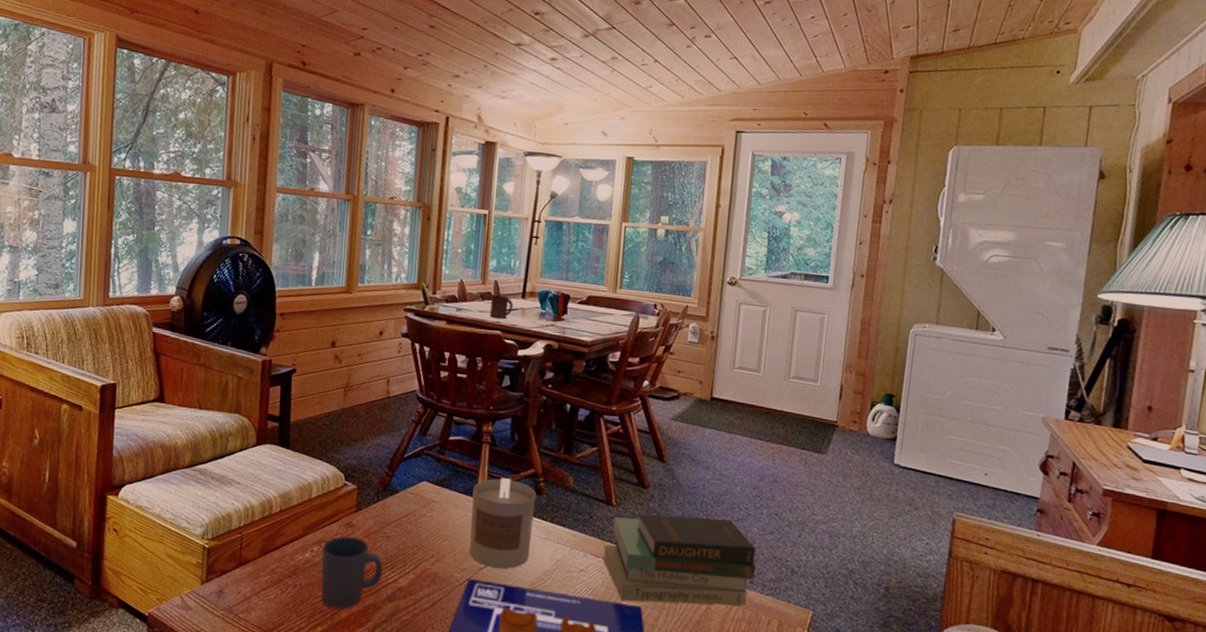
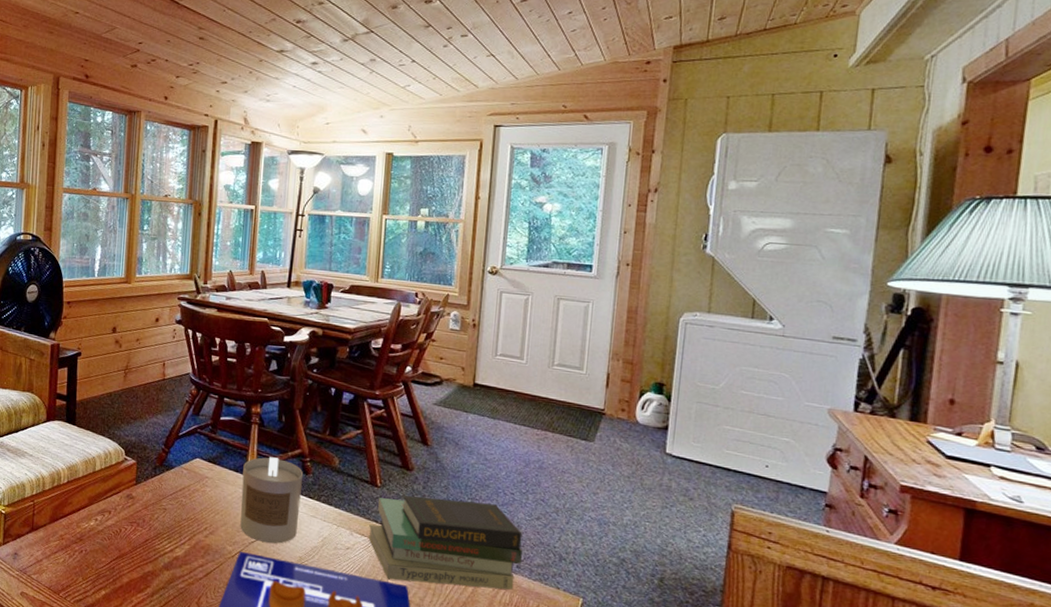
mug: present [321,536,384,610] -> none [104,507,161,576]
cup: present [489,295,514,320] -> none [257,284,280,308]

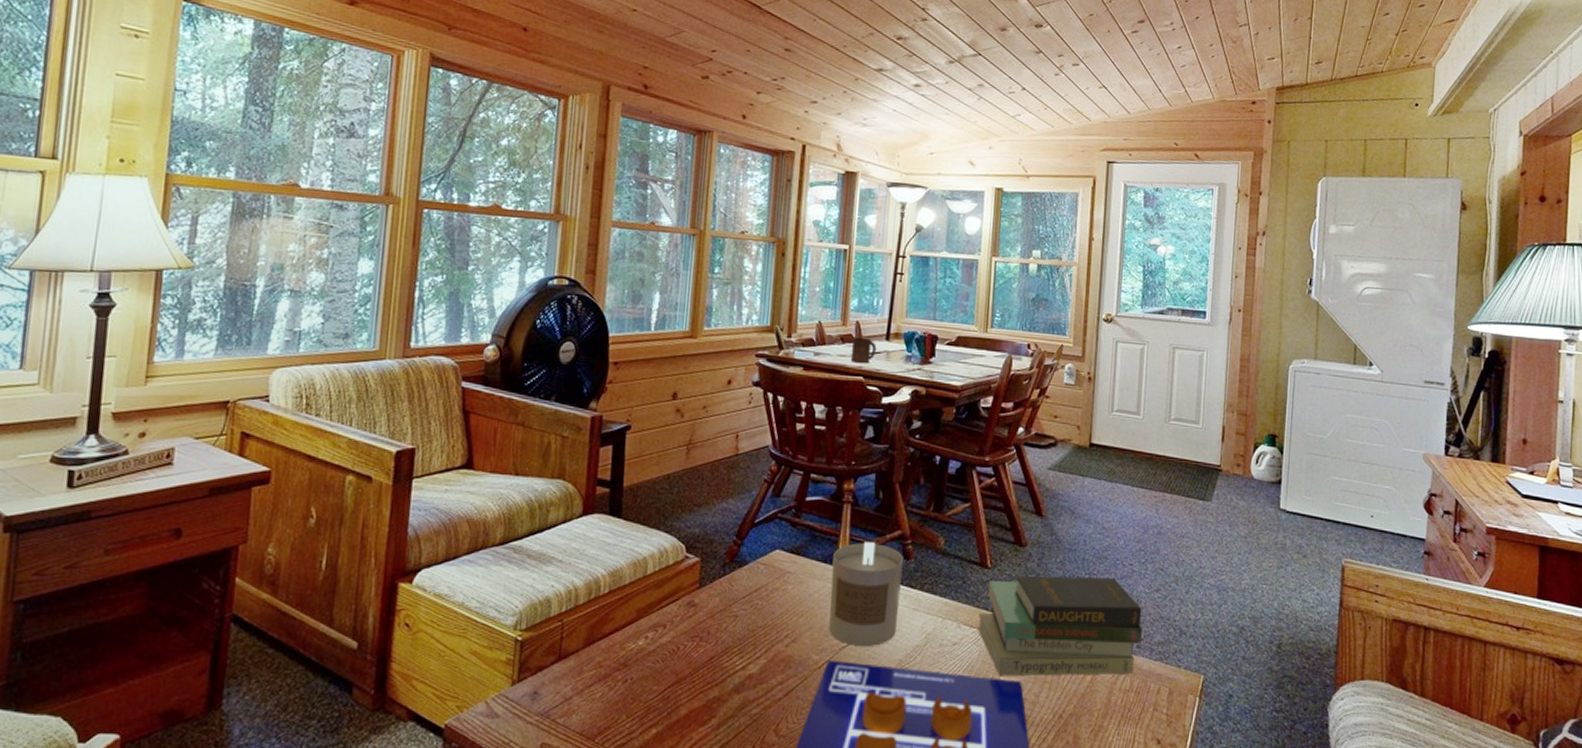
cup: none [257,284,280,308] -> present [850,337,877,364]

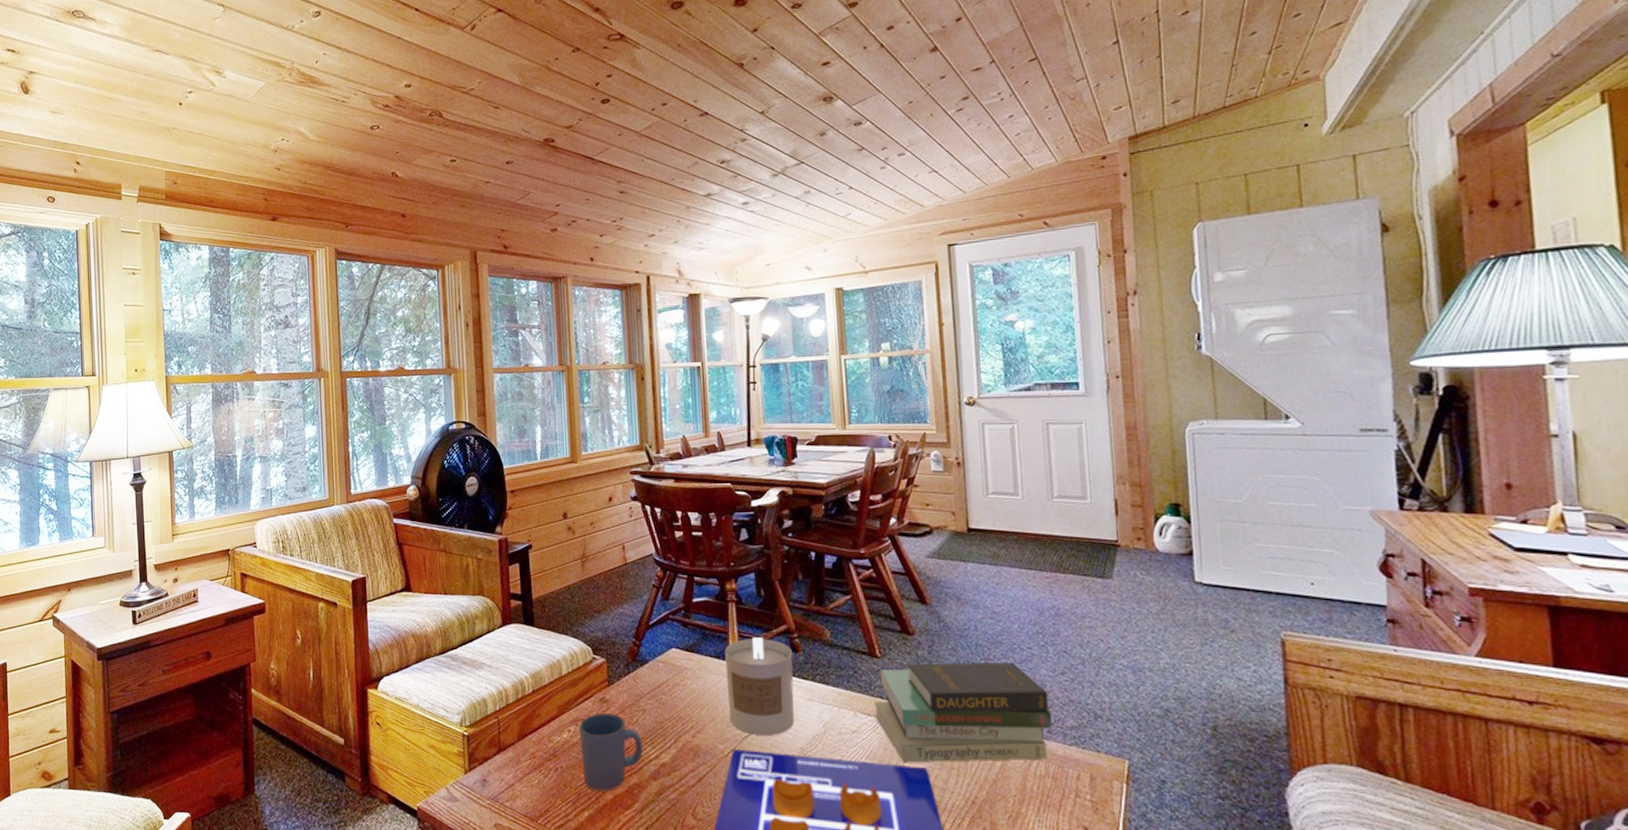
mug: none [656,619,730,706] -> present [579,713,644,792]
cup: present [850,337,877,364] -> none [716,446,740,472]

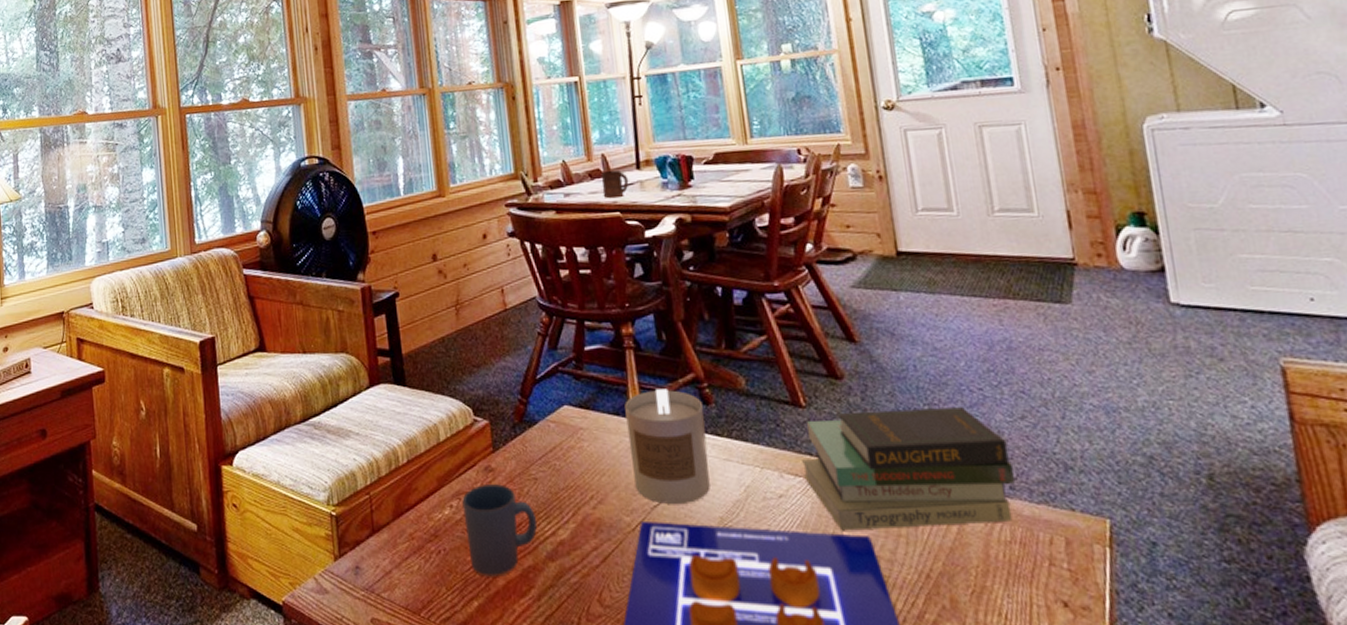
cup: none [716,446,740,472] -> present [600,170,629,199]

